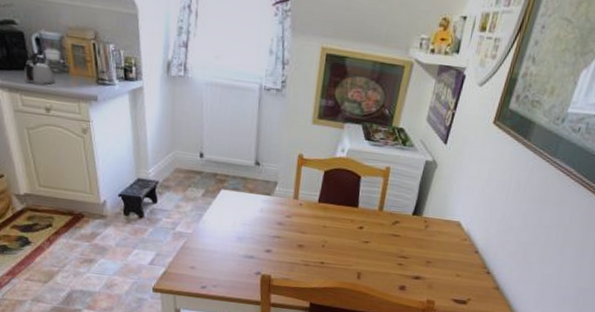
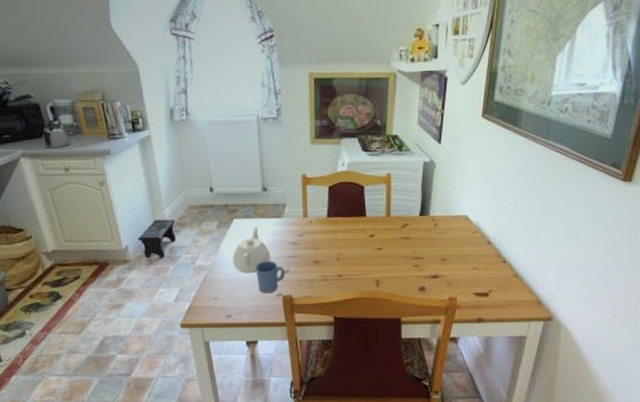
teapot: none [215,201,255,248] -> present [233,227,271,273]
mug: none [237,237,268,271] -> present [256,261,286,294]

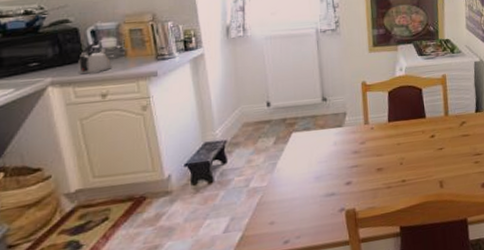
teapot: present [233,227,271,273] -> none [291,139,332,190]
mug: present [256,261,286,294] -> none [316,173,348,211]

